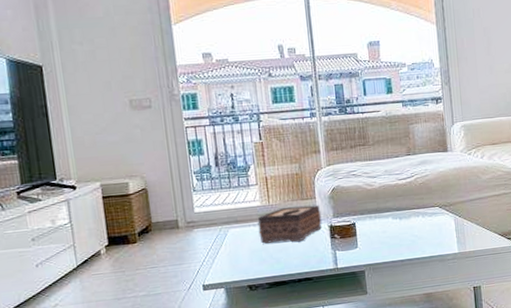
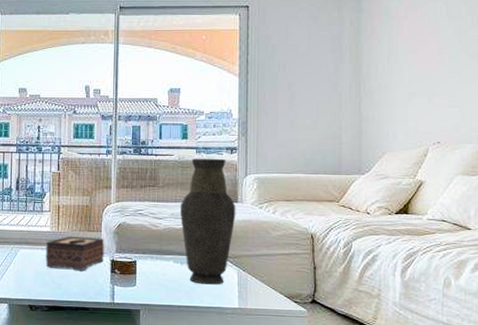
vase: none [393,109,448,236] -> present [180,158,236,285]

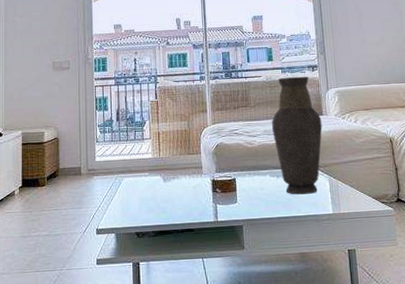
tissue box: present [45,236,105,270] -> none [148,159,206,194]

